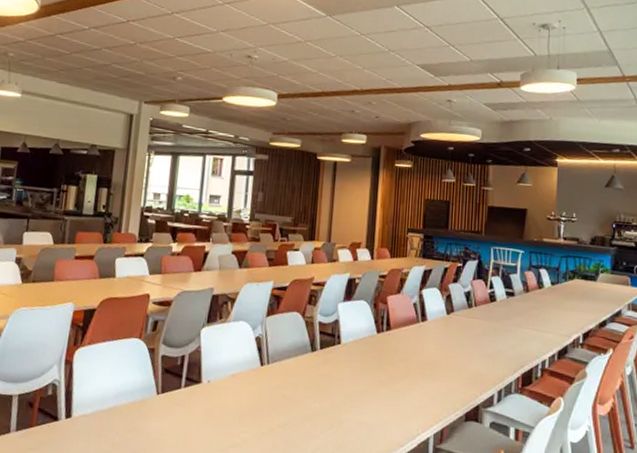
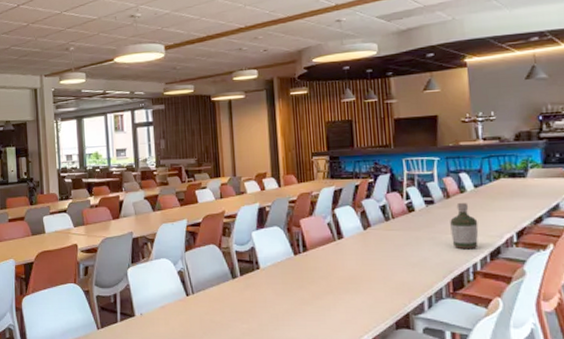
bottle: none [526,298,551,346] -> present [450,203,479,250]

